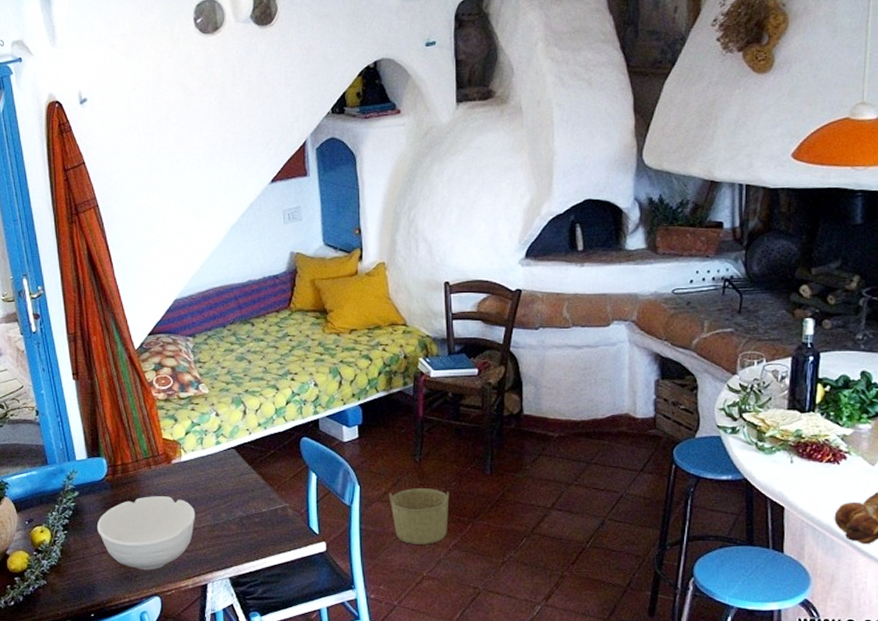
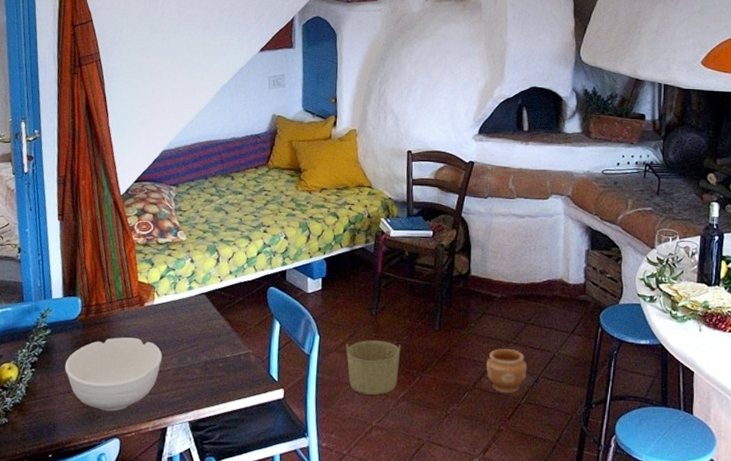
ceramic pot: none [545,491,592,537] -> present [486,349,527,393]

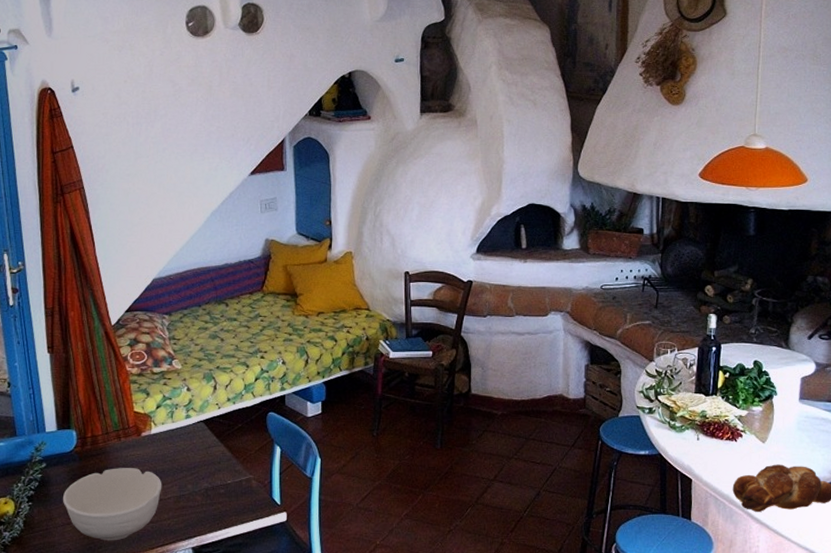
basket: present [345,340,401,395] -> none [347,461,403,514]
ceramic pot: present [486,349,527,393] -> none [488,464,529,507]

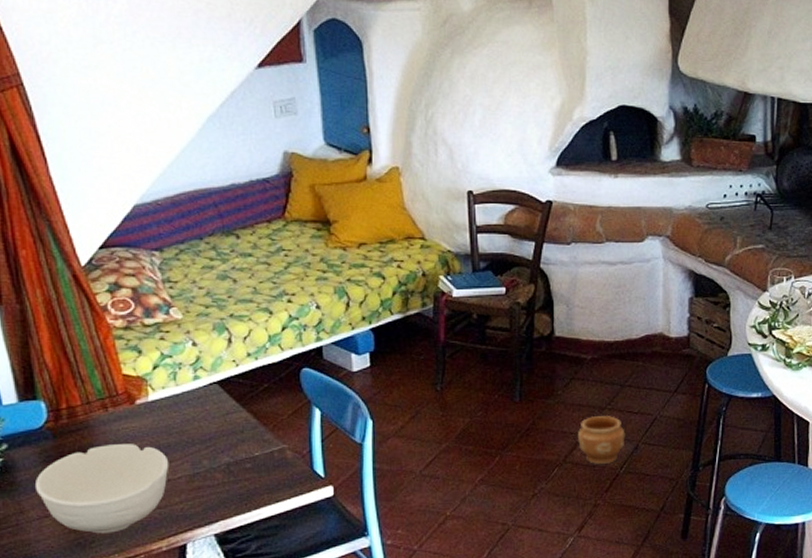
ceramic pot: none [488,464,529,507] -> present [578,416,625,464]

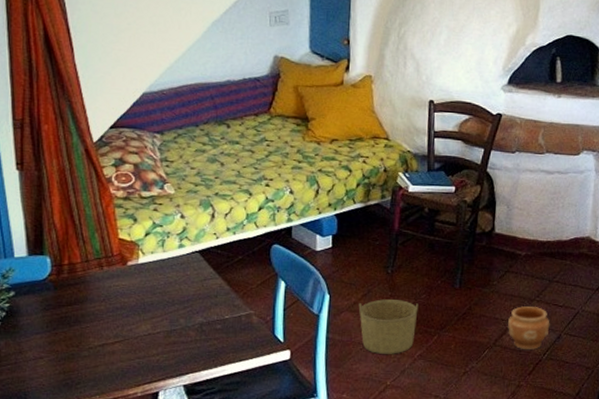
bowl: present [35,444,169,534] -> none [35,299,151,377]
basket: none [406,420,475,482] -> present [358,299,419,354]

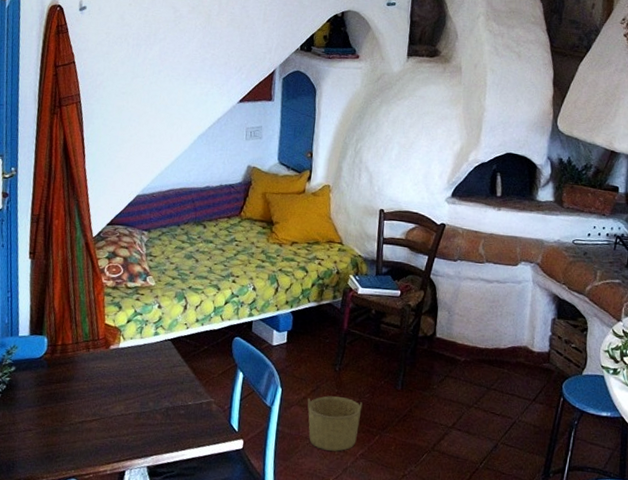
ceramic pot: present [508,306,550,350] -> none [446,412,487,457]

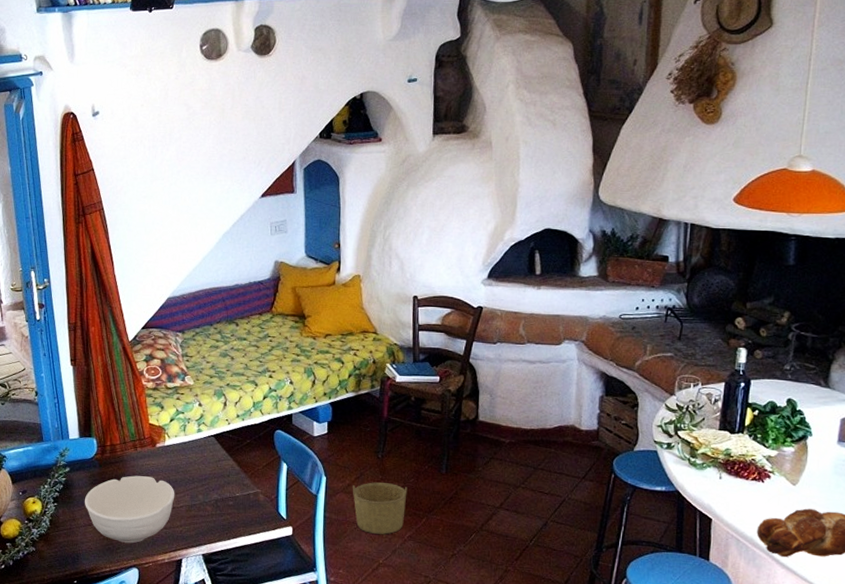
bowl: none [27,378,125,452] -> present [85,475,175,543]

